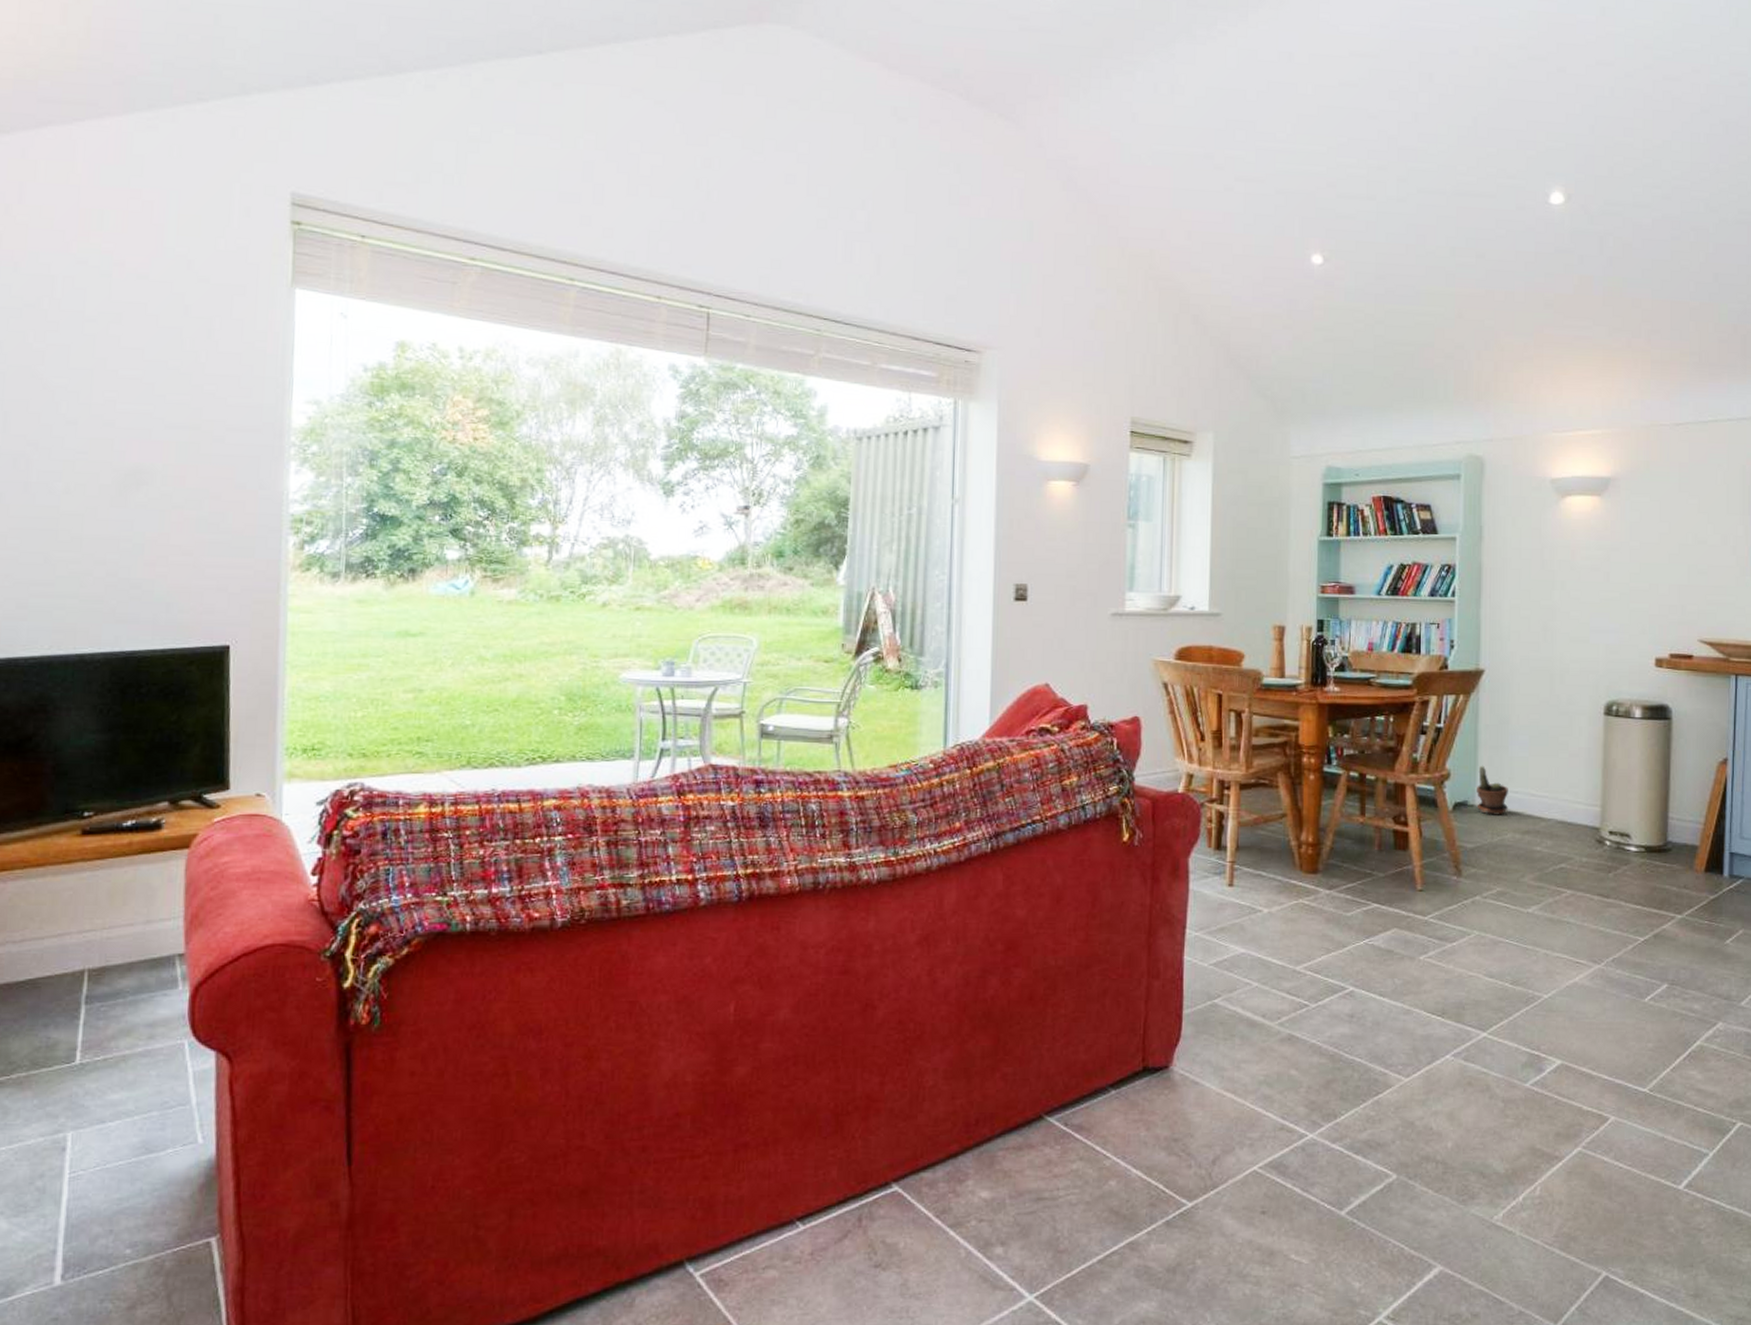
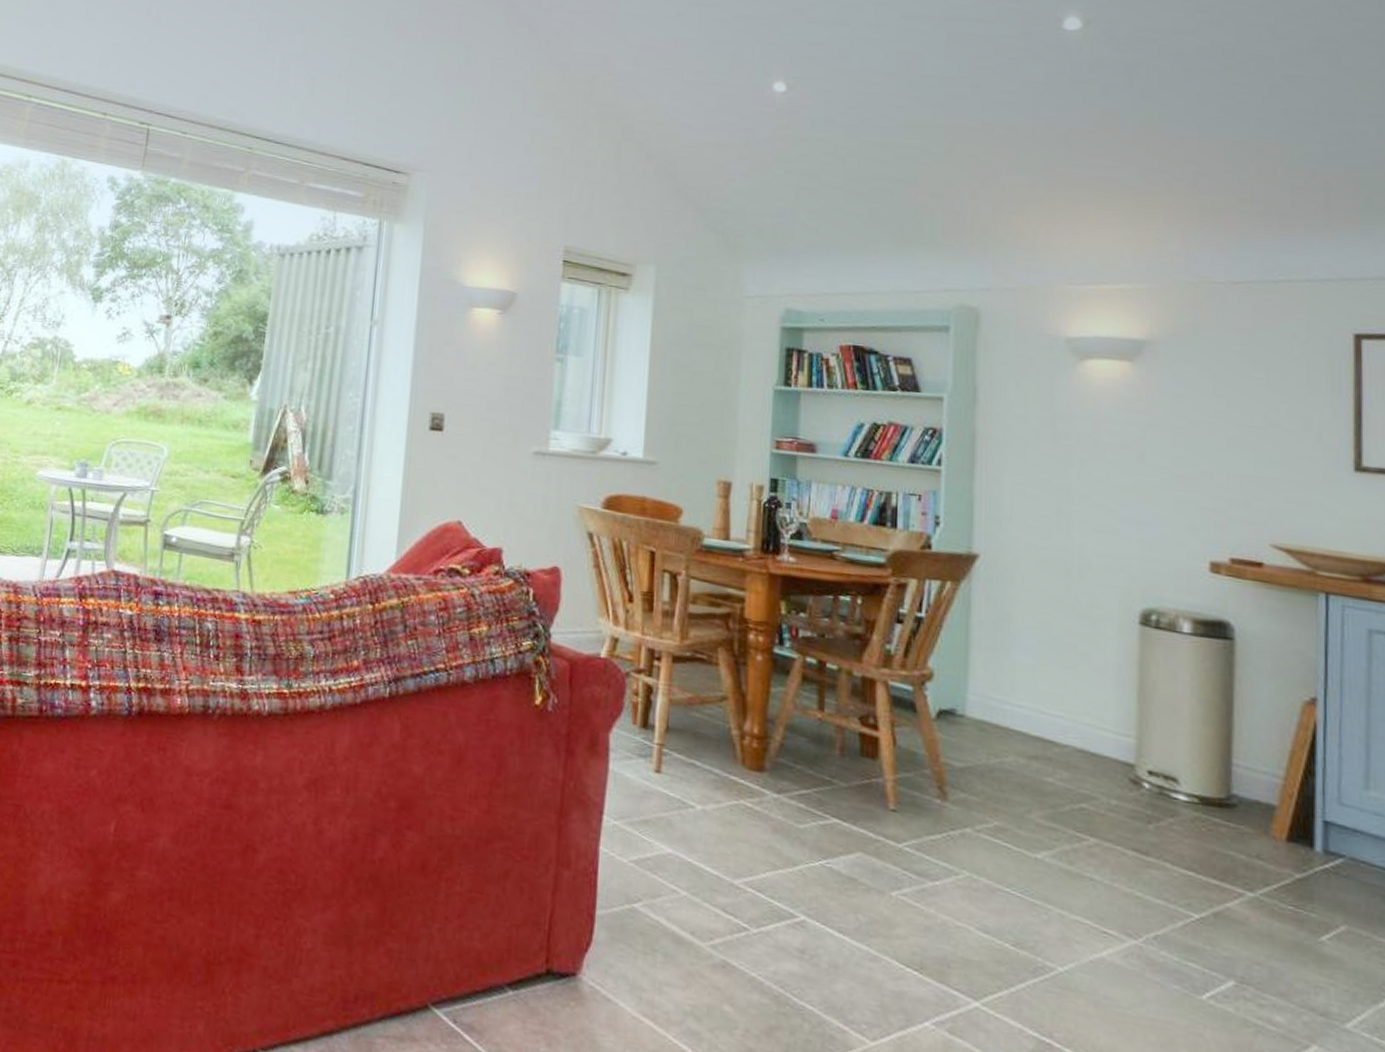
potted plant: present [1476,765,1508,815] -> none [967,668,1010,732]

